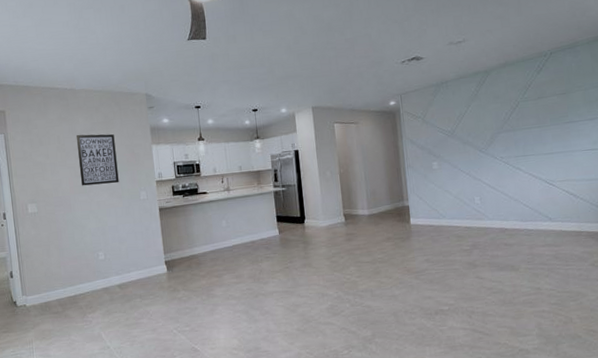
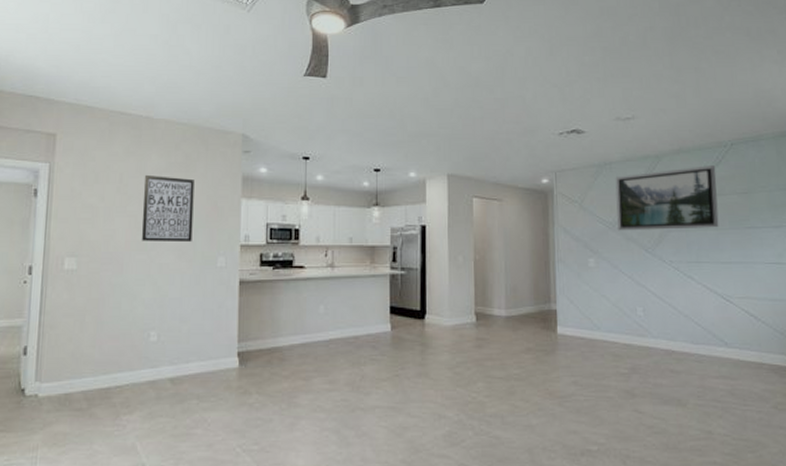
television: none [451,72,542,138] -> present [615,164,719,231]

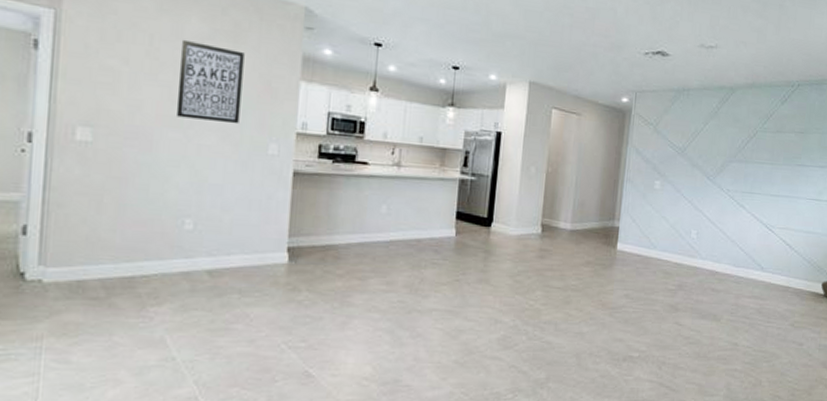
television: present [615,164,719,231] -> none [685,102,781,163]

